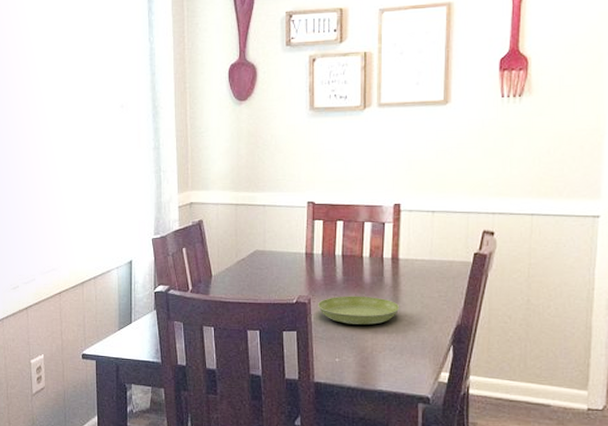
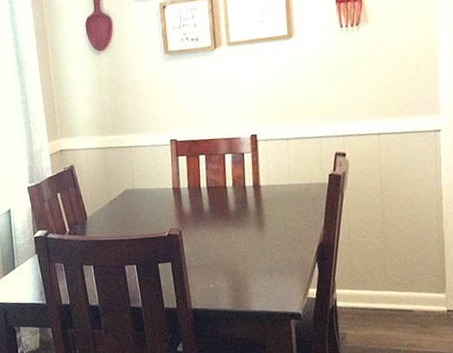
saucer: present [318,296,400,325] -> none [189,223,266,252]

